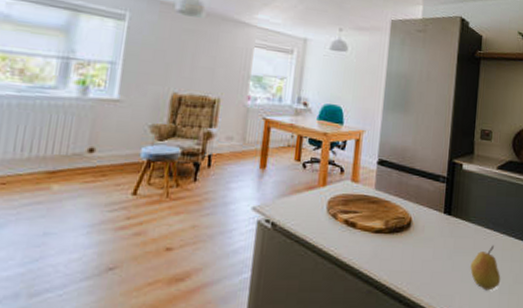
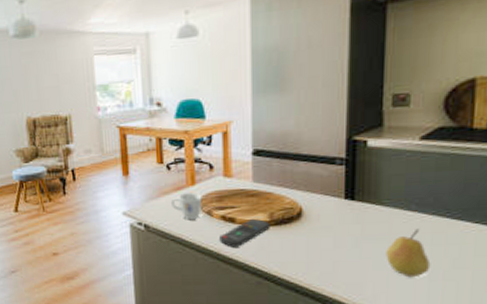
mug: none [301,193,331,222] -> present [171,193,203,220]
remote control: none [340,224,385,253] -> present [219,218,270,247]

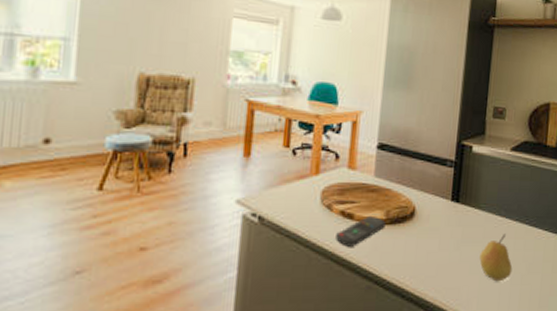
mug: present [171,193,203,220] -> none [292,183,325,214]

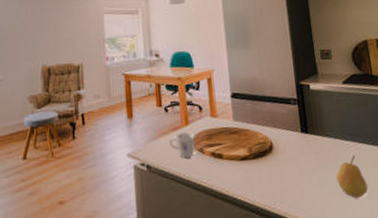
mug: none [292,183,325,214] -> present [169,132,195,158]
remote control: present [336,215,386,247] -> none [211,153,250,182]

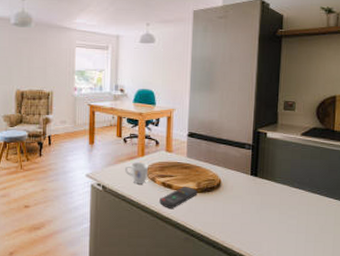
remote control: none [211,153,250,182] -> present [159,186,198,209]
fruit: present [336,155,369,199] -> none [277,201,307,239]

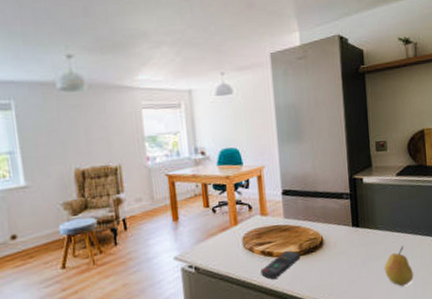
mug: present [125,162,149,185] -> none [218,232,245,258]
fruit: none [277,201,307,239] -> present [384,246,414,287]

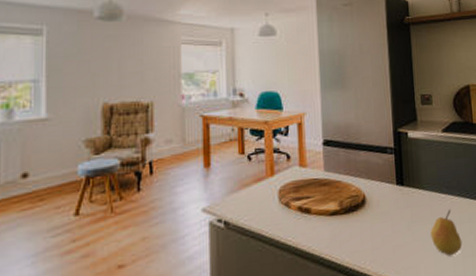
remote control: present [261,250,301,279] -> none [297,207,341,240]

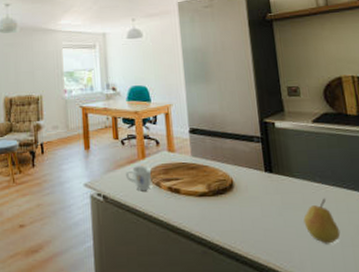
mug: none [252,184,281,214] -> present [126,166,152,191]

